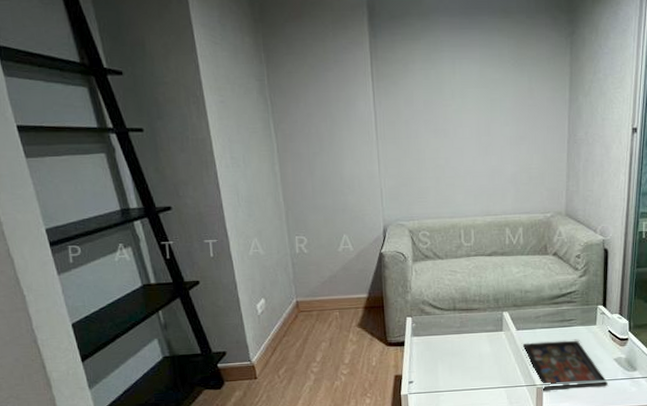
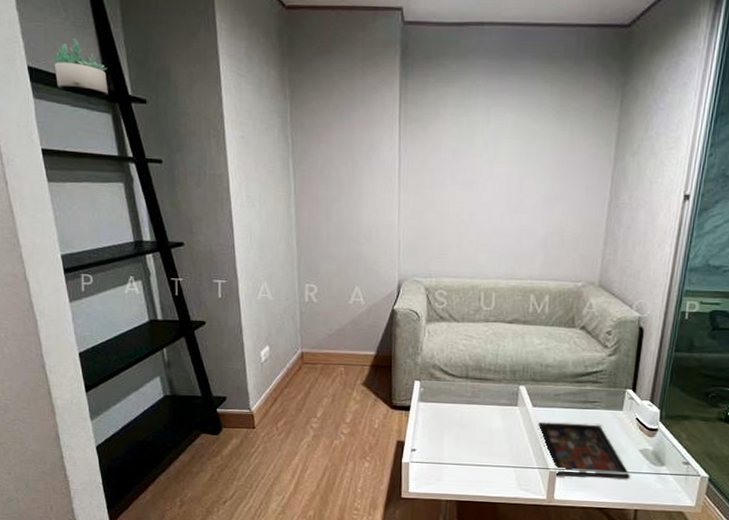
succulent plant: none [22,15,83,71] -> present [53,38,108,97]

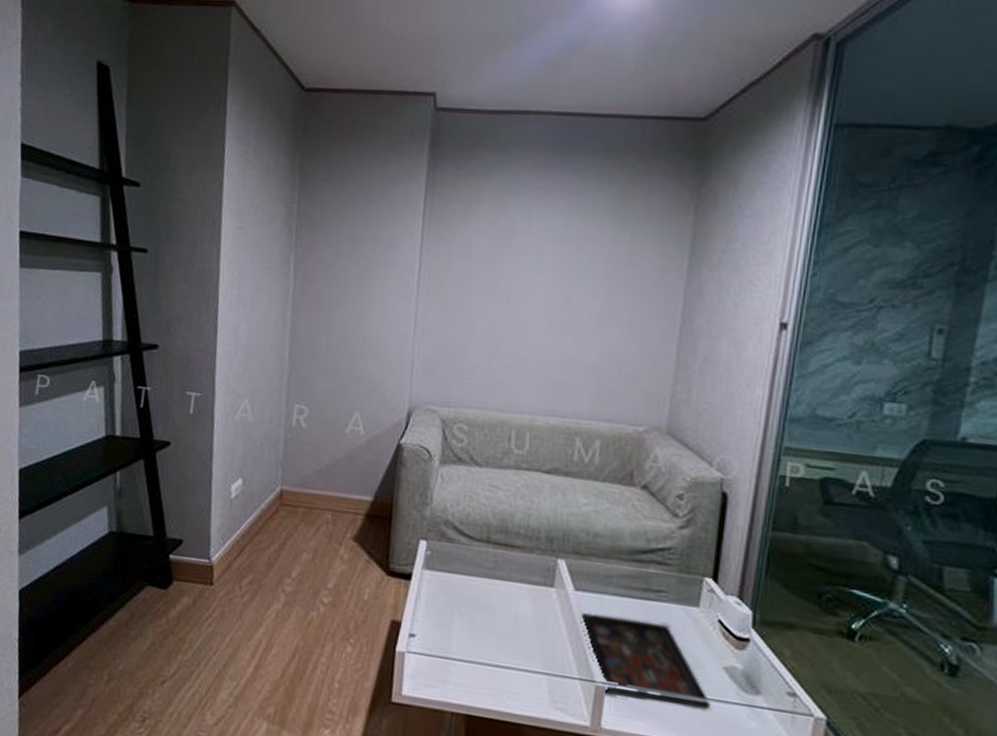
succulent plant: present [53,38,108,97] -> none [48,116,104,178]

